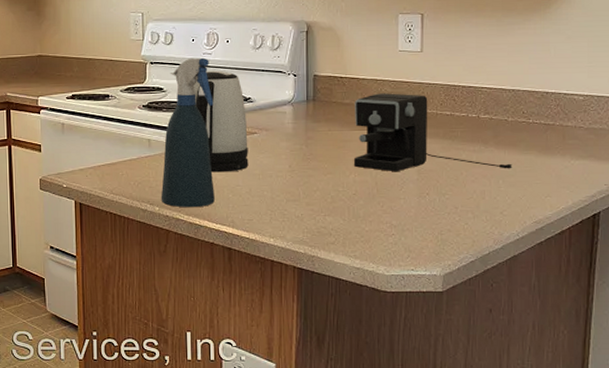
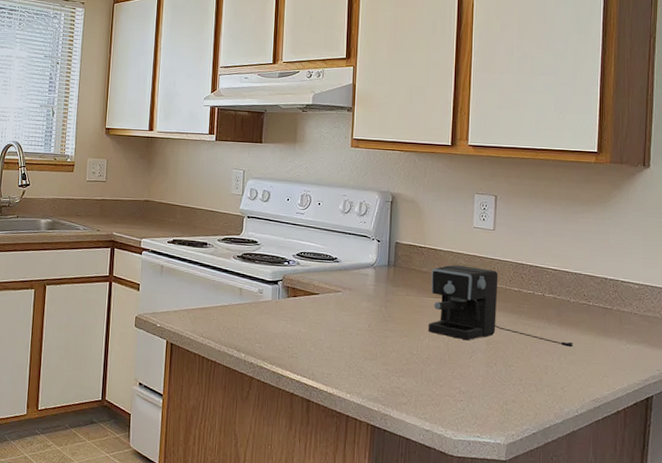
spray bottle: present [161,57,215,208] -> none [247,215,303,358]
kettle: present [194,70,249,173] -> none [285,229,332,327]

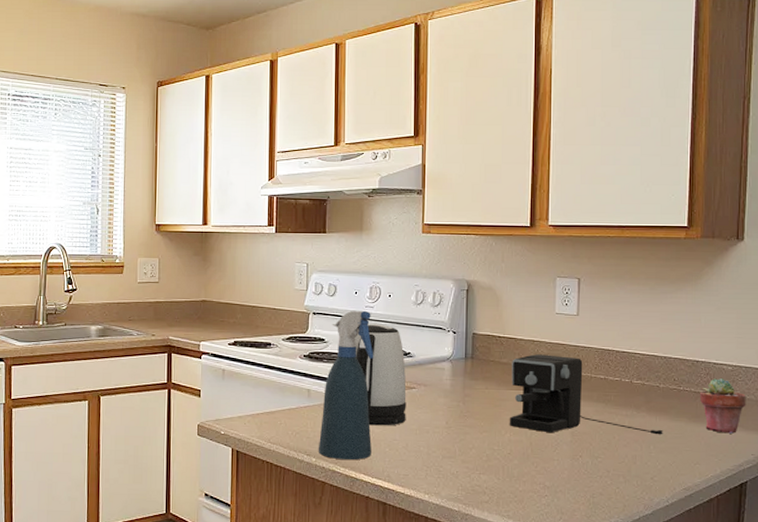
spray bottle: none [247,215,303,358] -> present [318,310,374,460]
kettle: none [285,229,332,327] -> present [355,324,407,426]
potted succulent: none [607,295,652,349] -> present [699,378,746,434]

